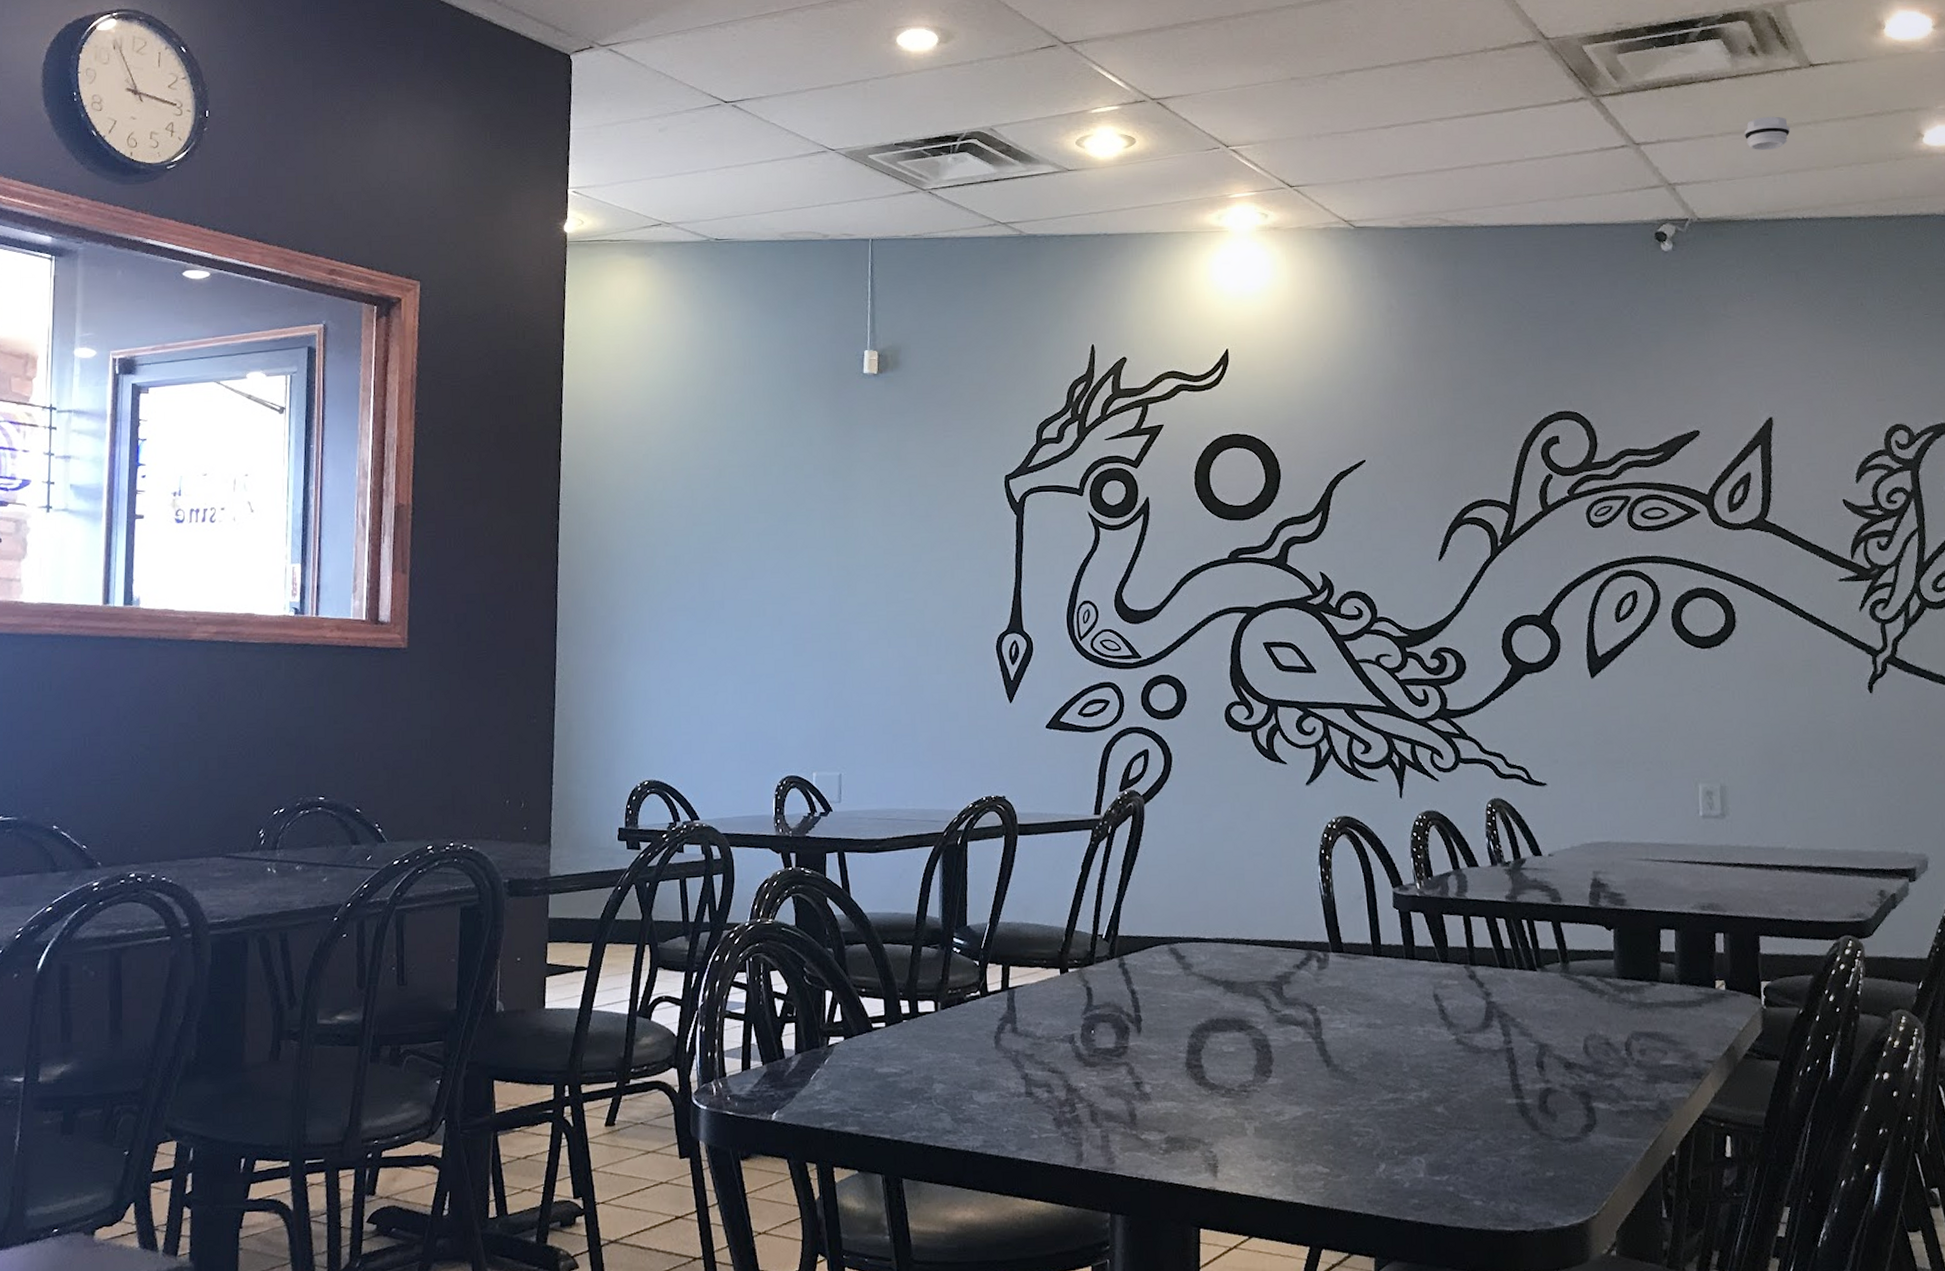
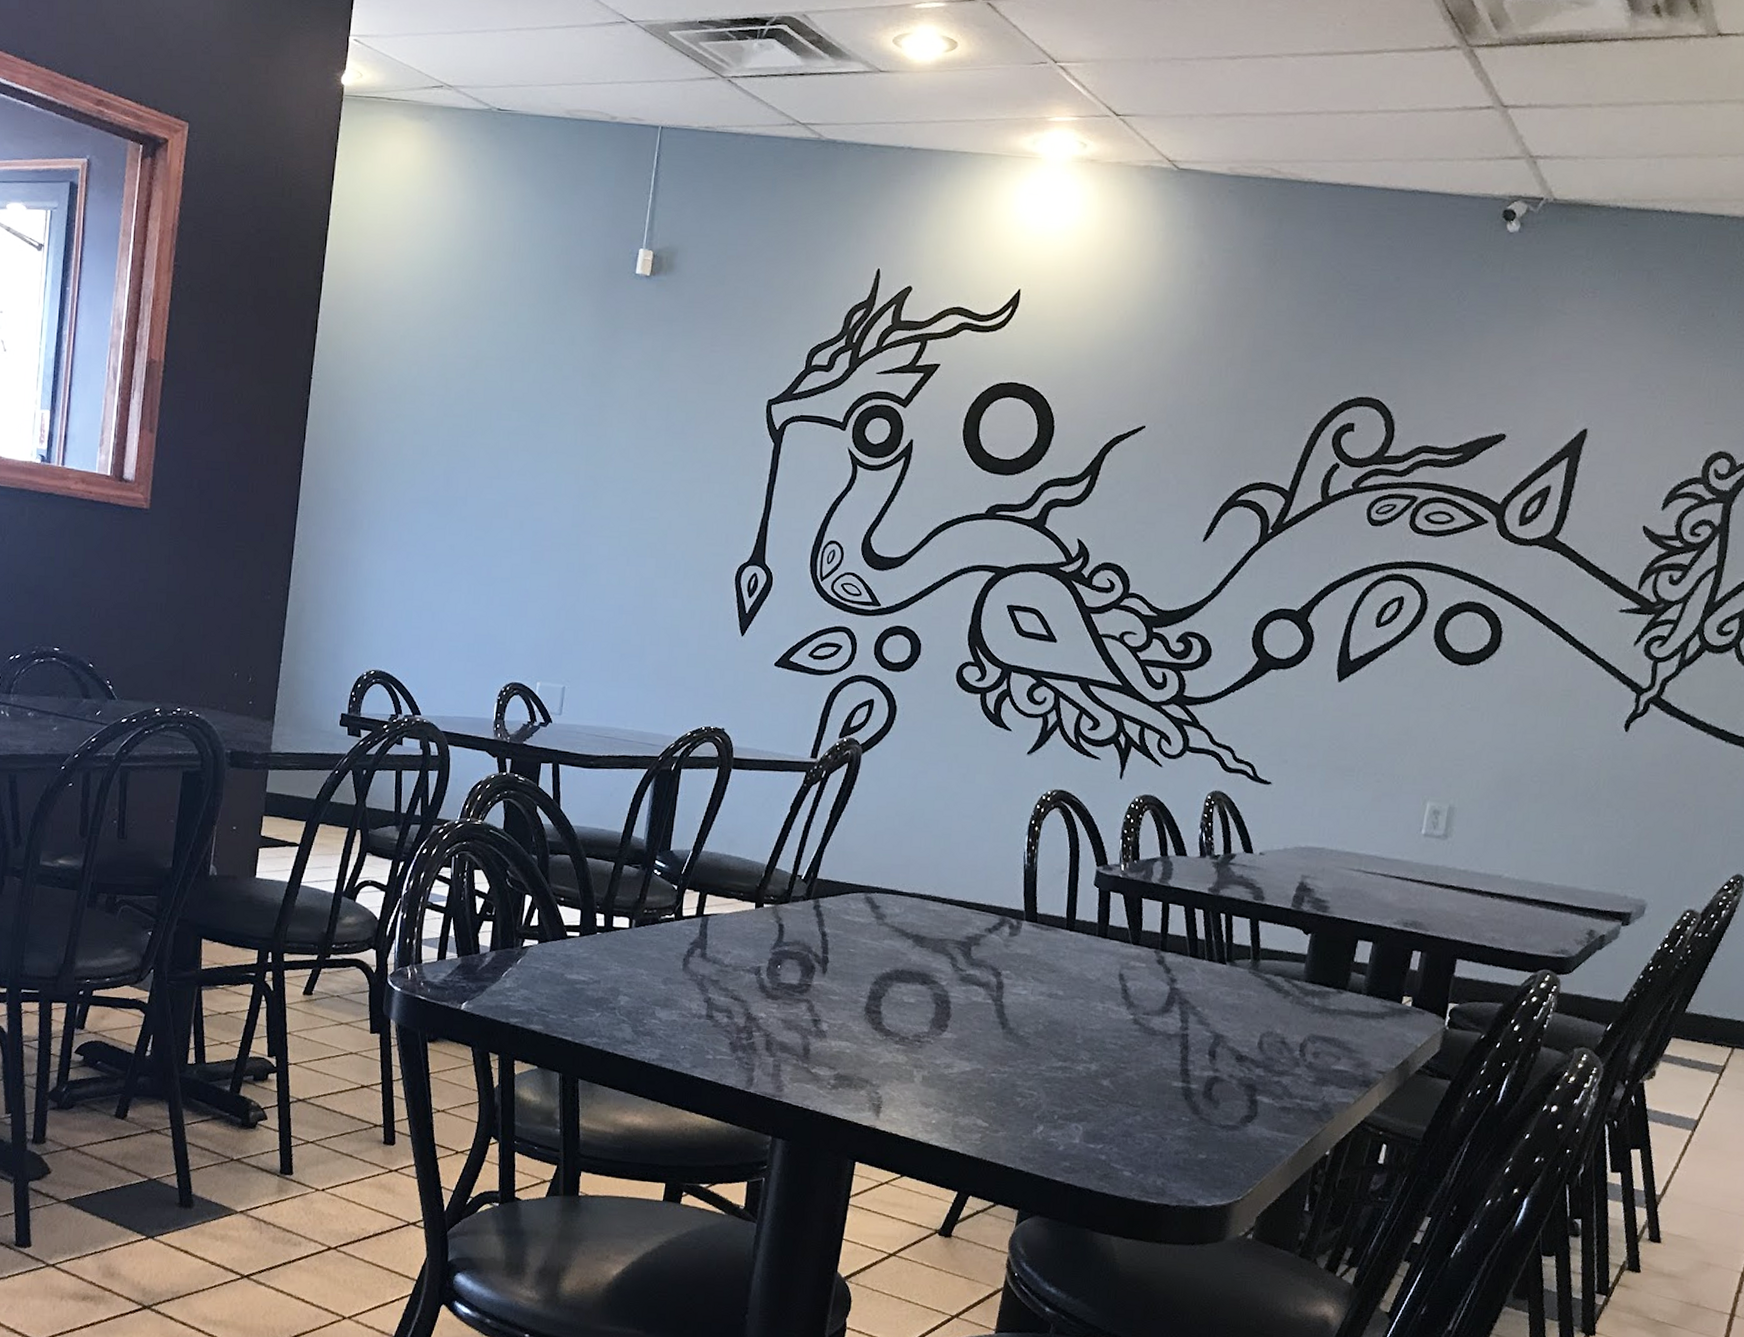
smoke detector: present [1744,116,1791,150] -> none [1625,89,1680,129]

